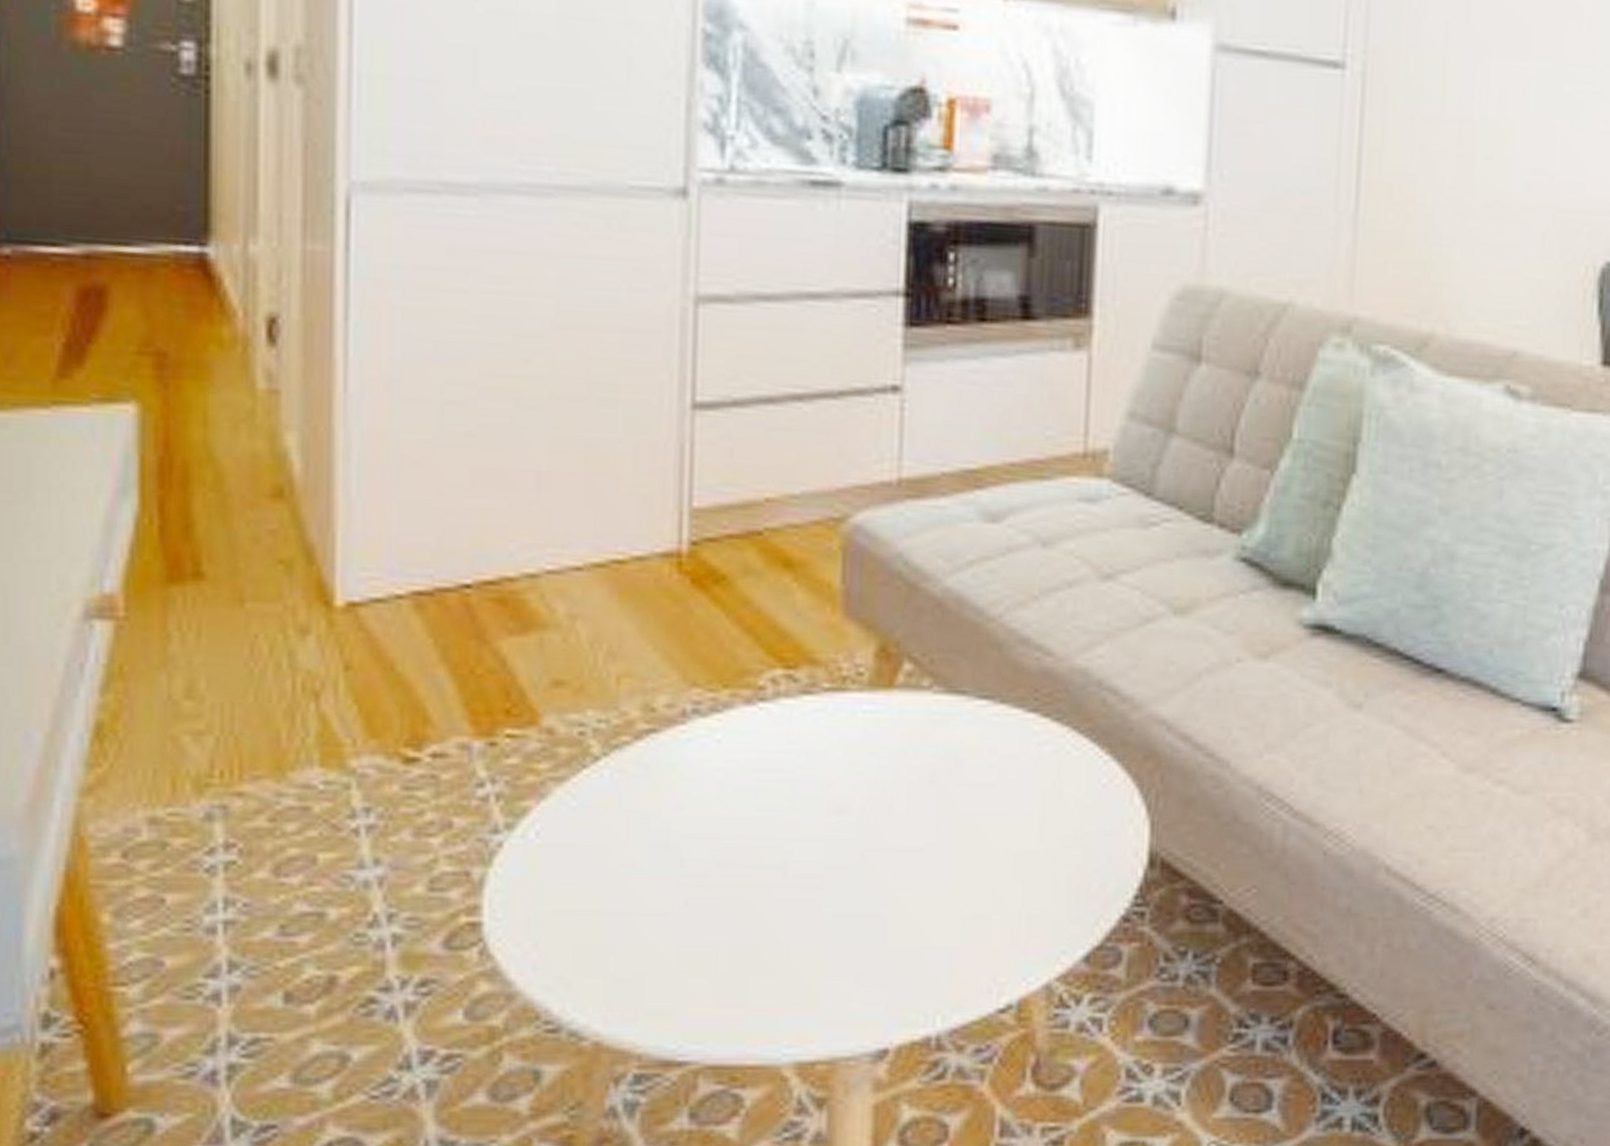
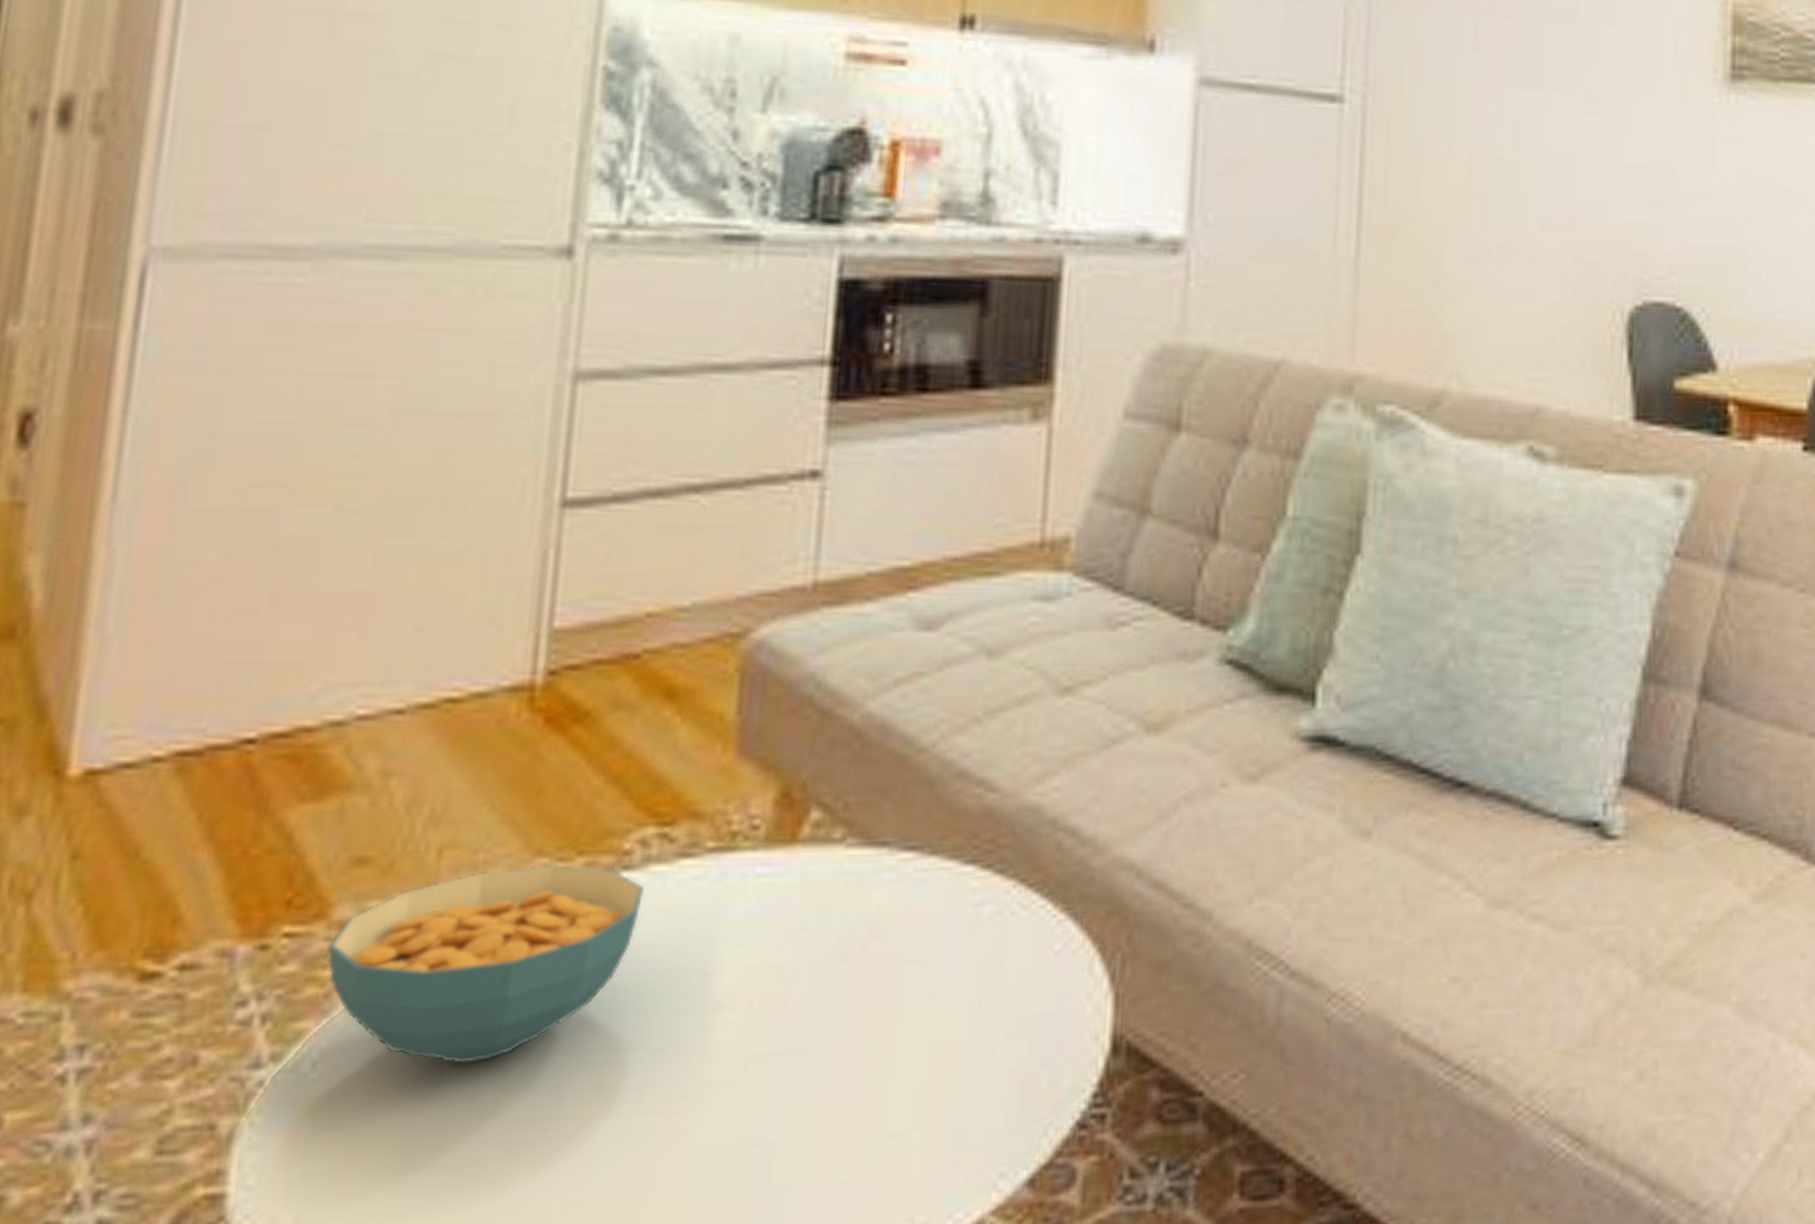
cereal bowl: none [540,694,776,840] -> present [328,865,644,1064]

